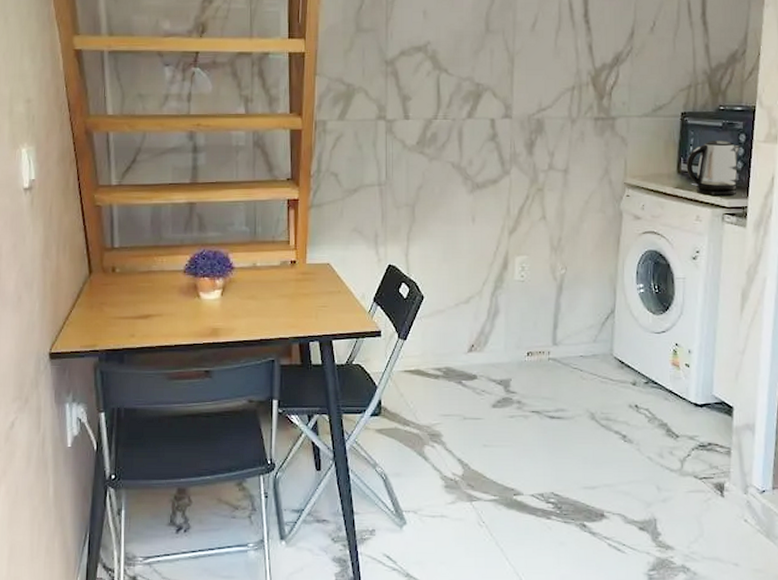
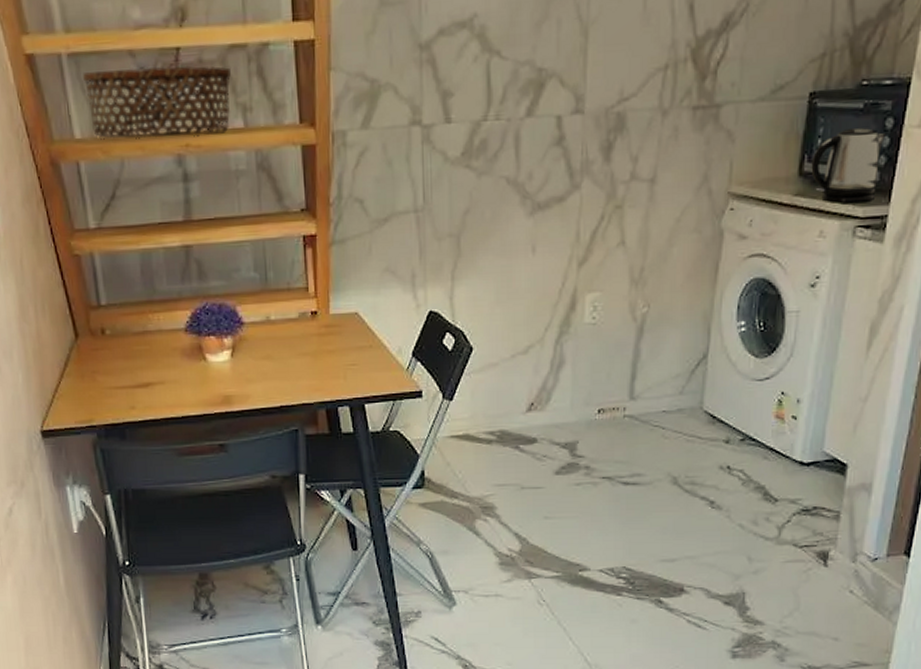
basket: none [119,64,237,118] -> present [83,65,231,139]

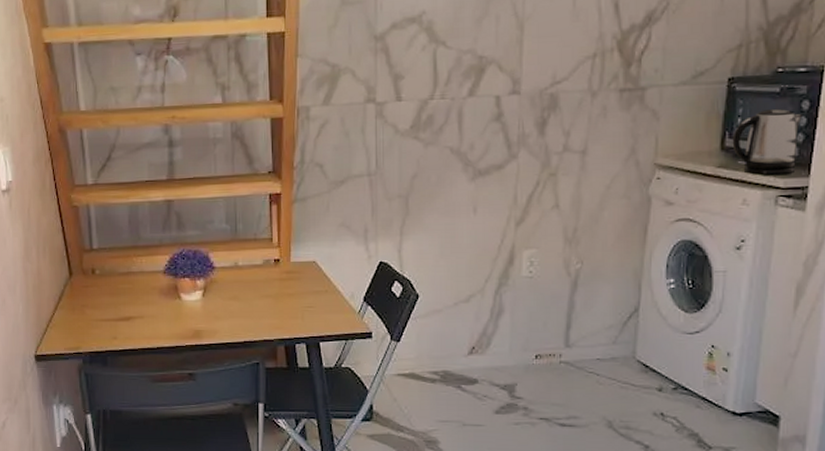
basket: present [83,65,231,139] -> none [90,52,213,111]

